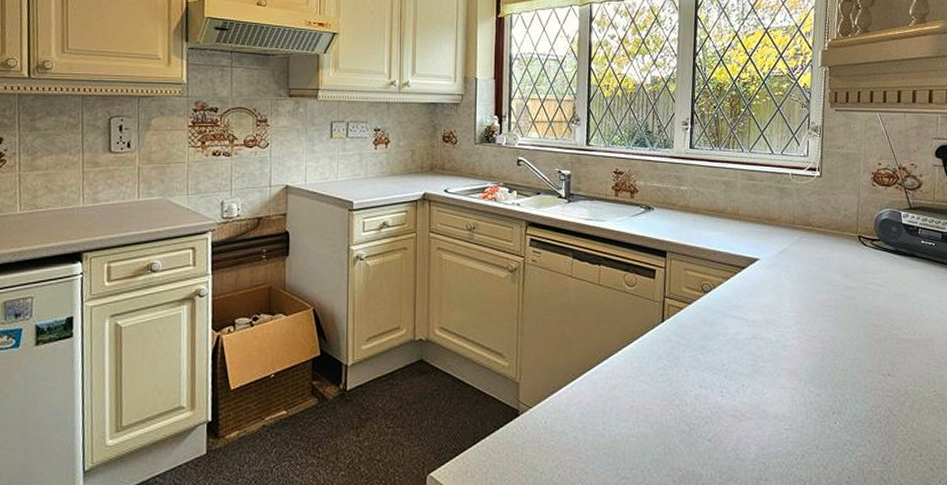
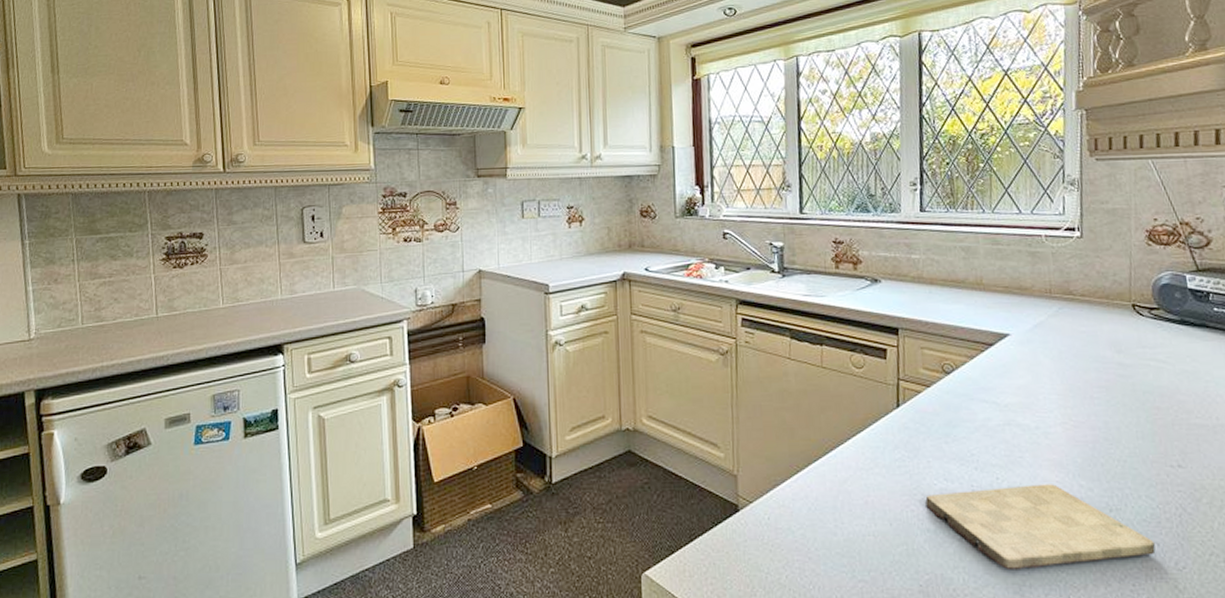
cutting board: none [682,390,867,467] -> present [925,484,1156,571]

